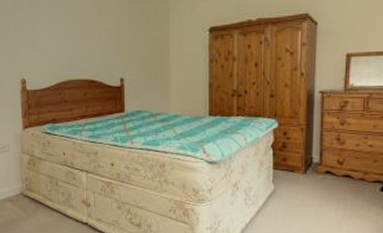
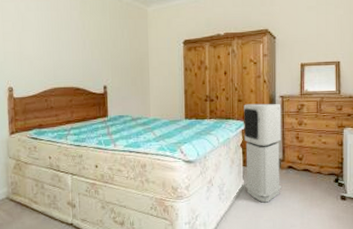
air purifier: none [275,99,320,210] -> present [244,103,282,203]

